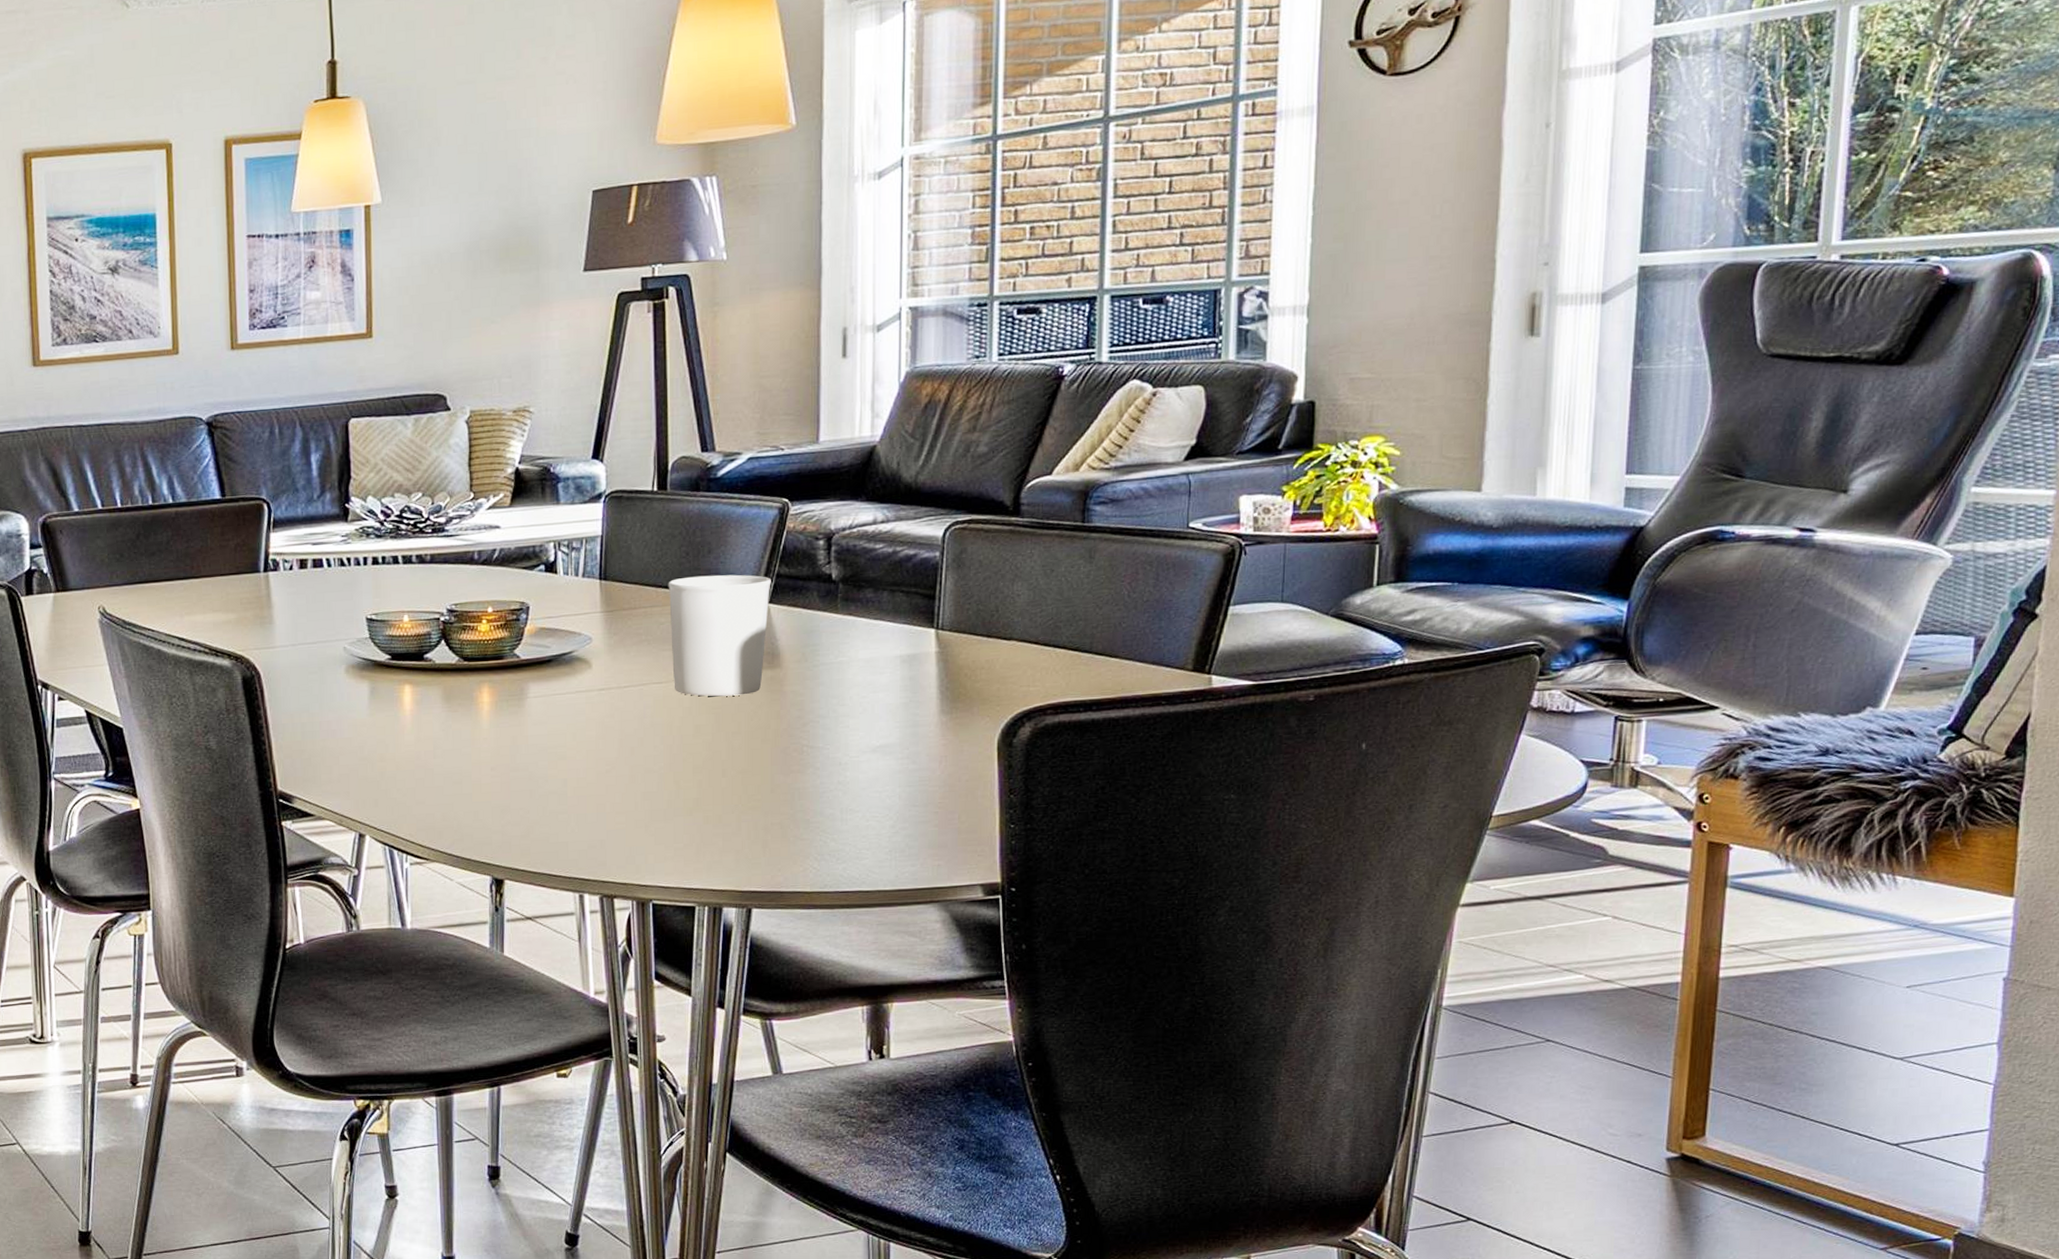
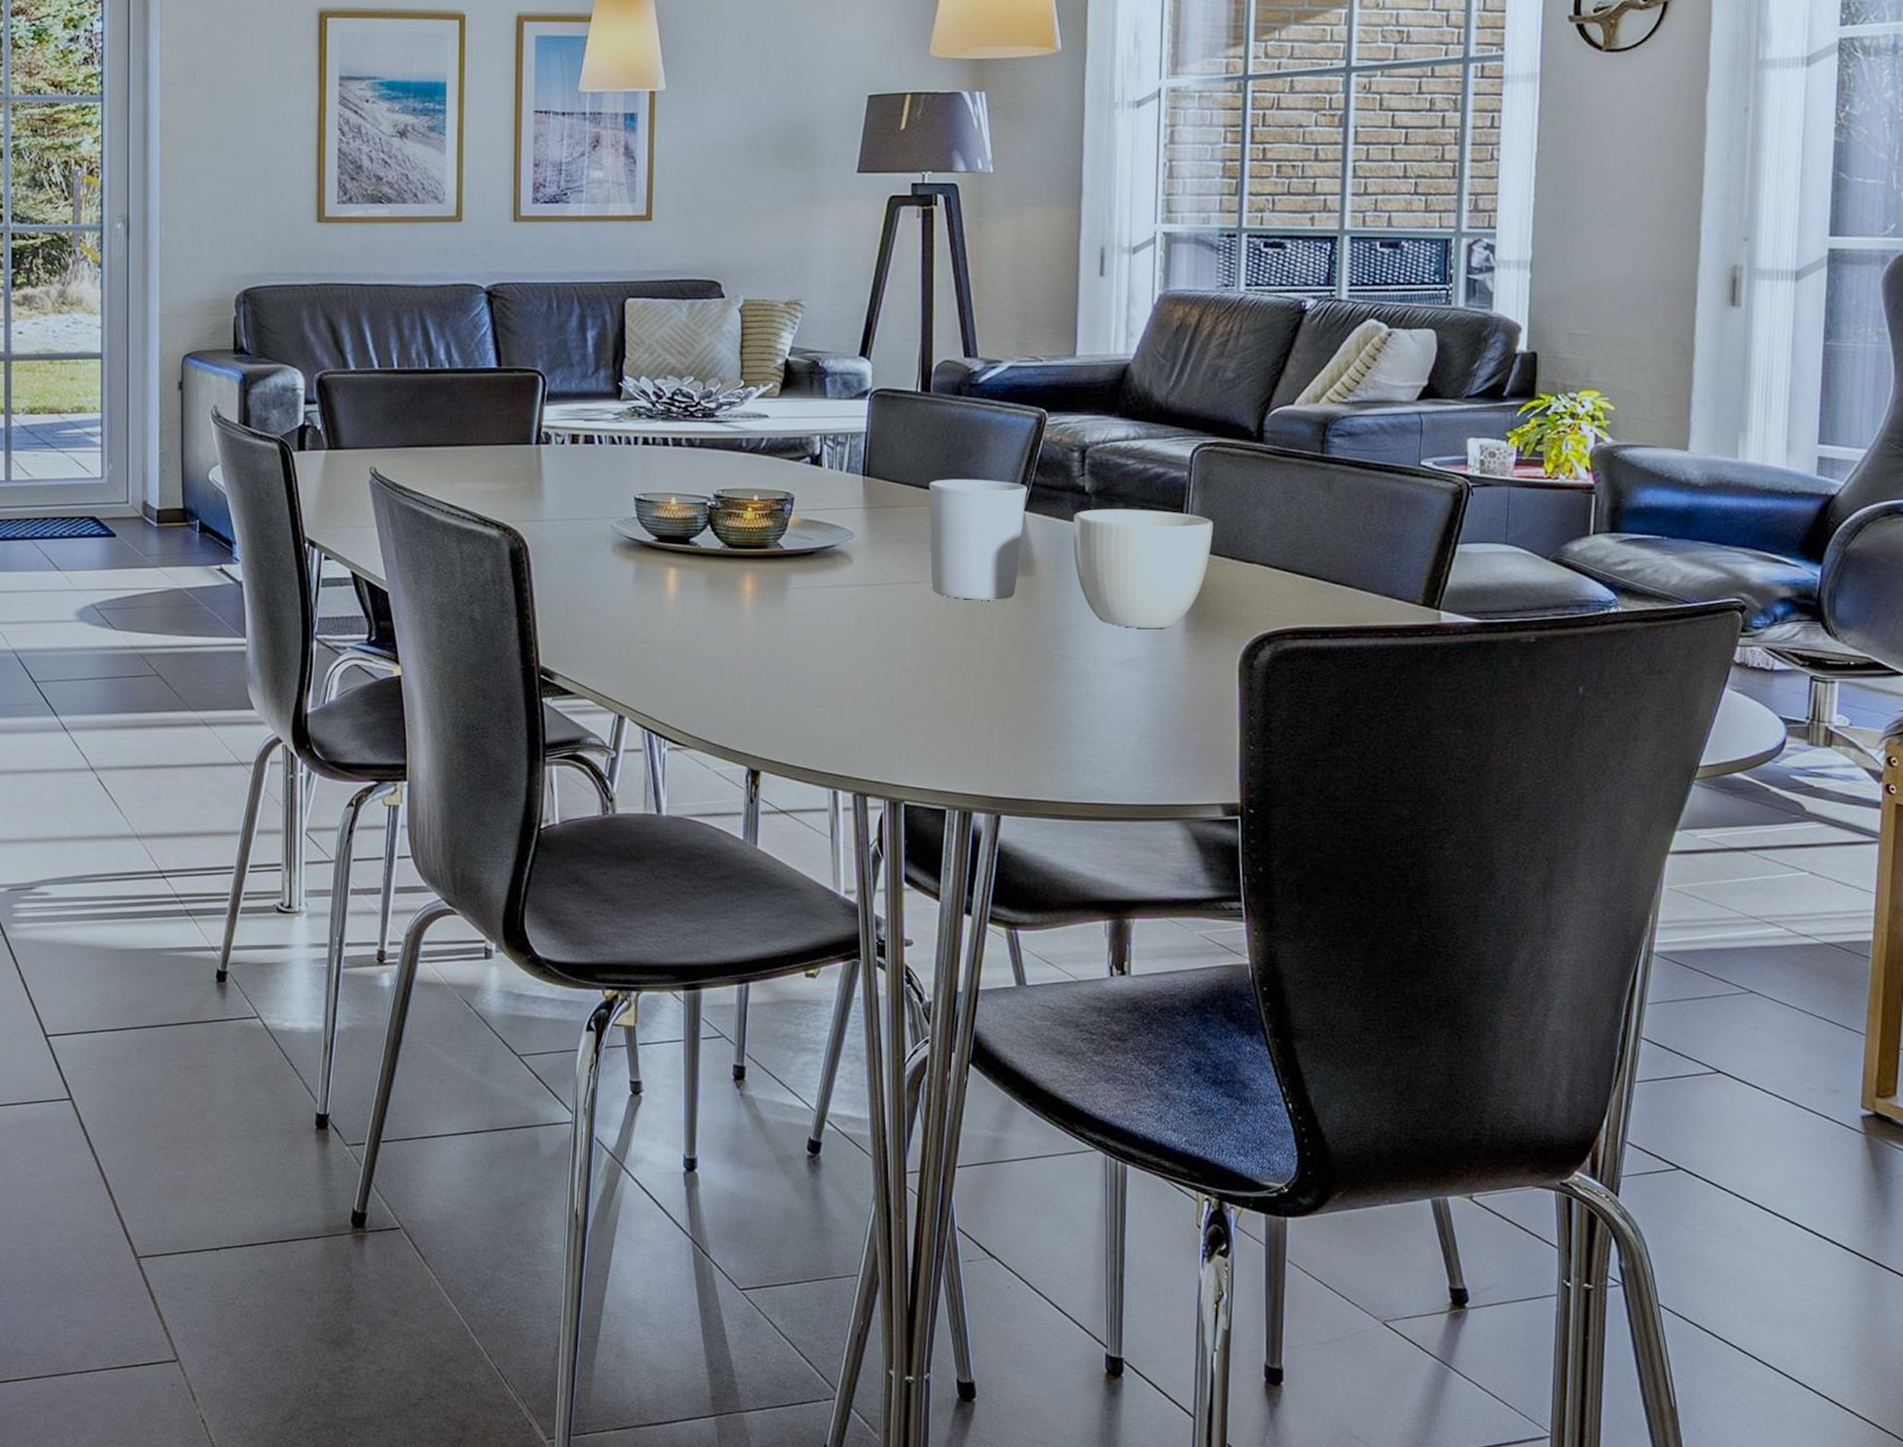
cup: none [820,593,968,714] -> present [1073,509,1213,629]

